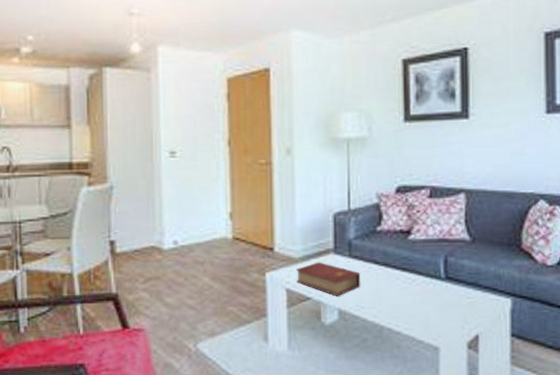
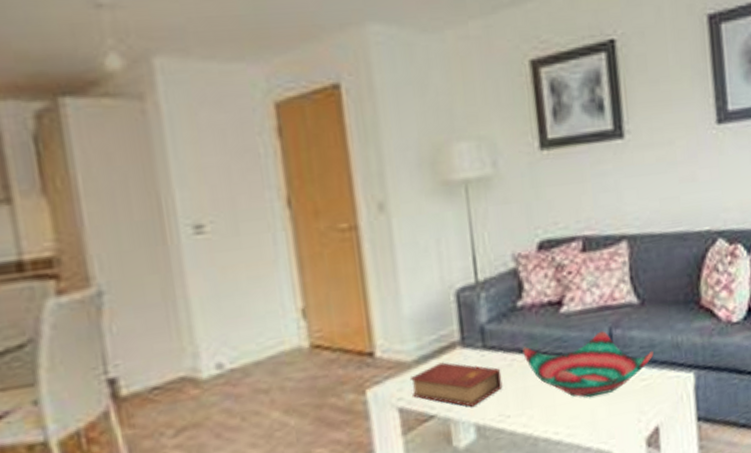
decorative bowl: none [378,257,479,304] -> present [522,331,654,398]

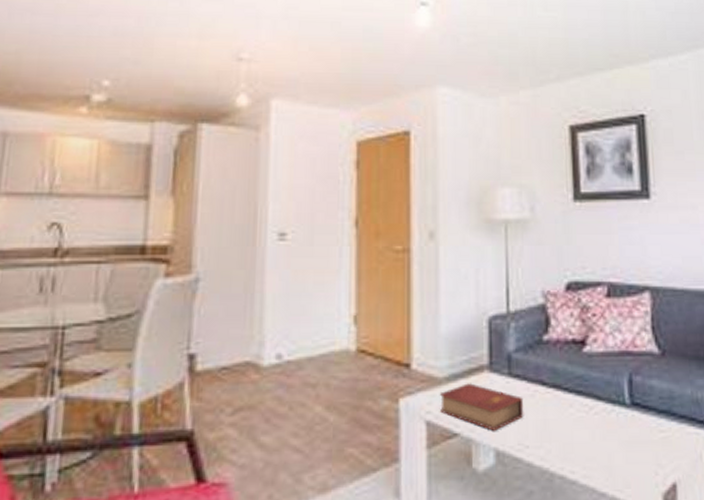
decorative bowl: present [522,331,654,398] -> none [545,375,673,441]

